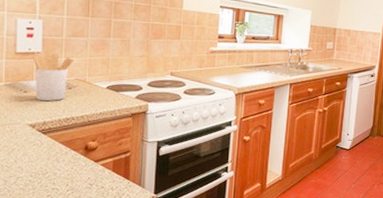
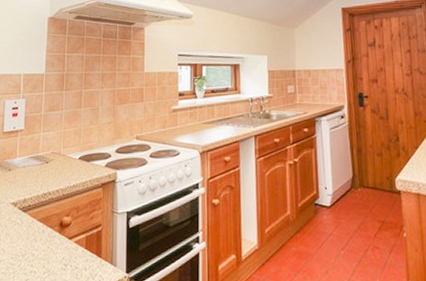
utensil holder: present [32,52,73,102] -> none [16,129,50,178]

